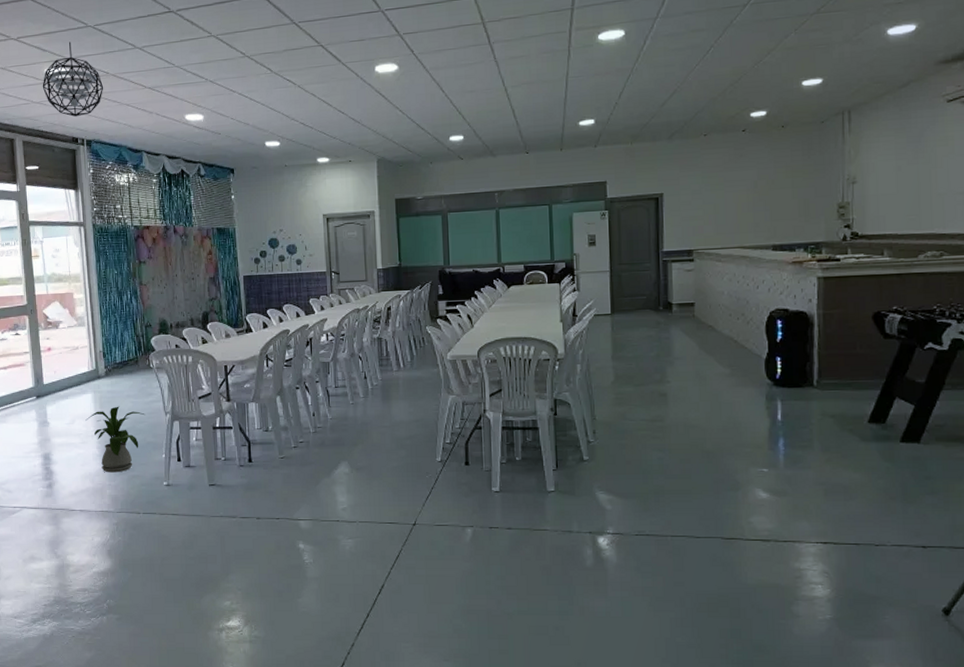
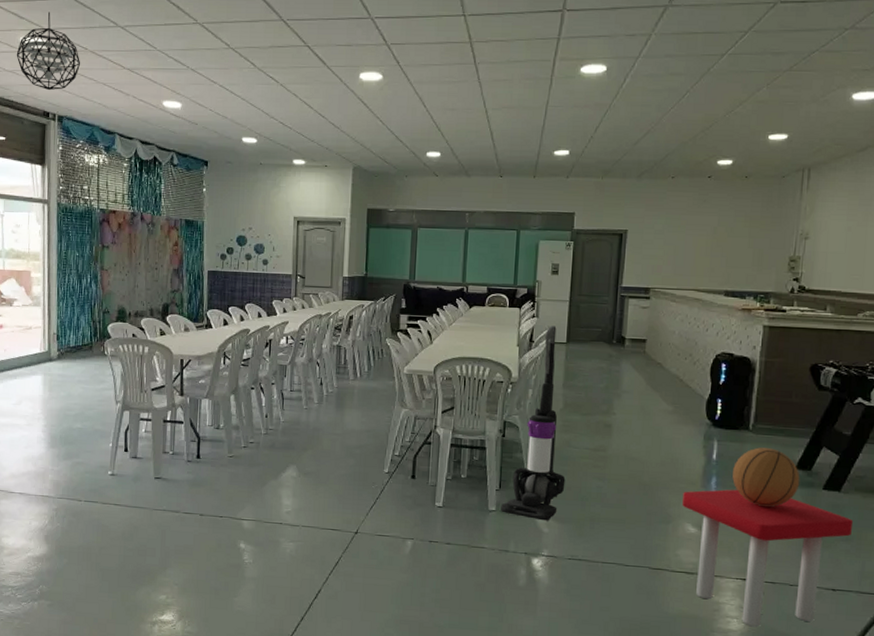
house plant: present [85,406,145,473] -> none [33,390,95,458]
vacuum cleaner: none [560,298,625,498] -> present [501,326,566,521]
stool: none [750,449,938,592] -> present [682,489,854,627]
basketball: none [801,403,875,466] -> present [732,447,800,508]

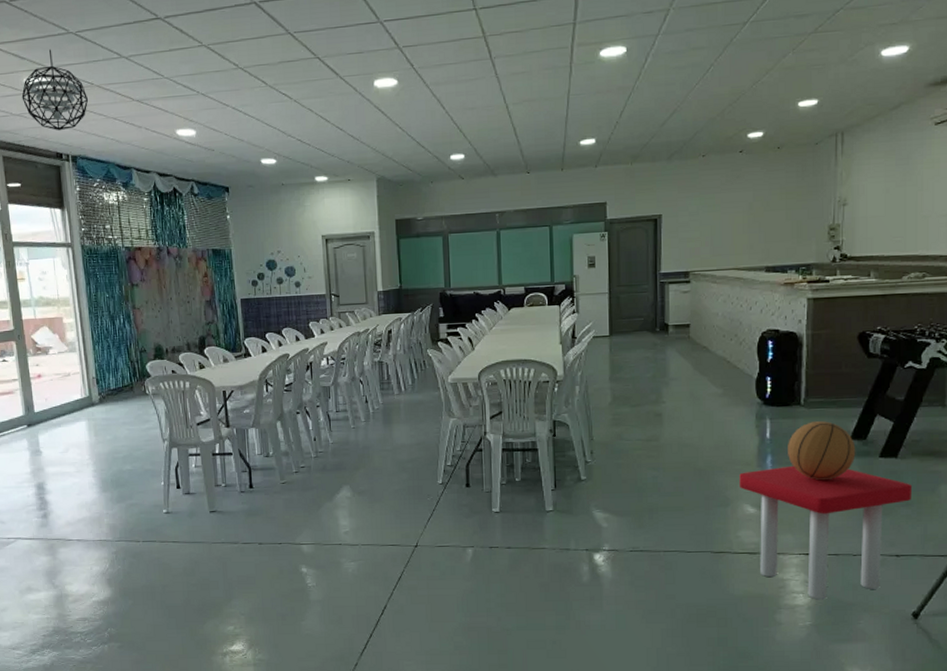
vacuum cleaner: present [501,326,566,521] -> none [558,320,621,516]

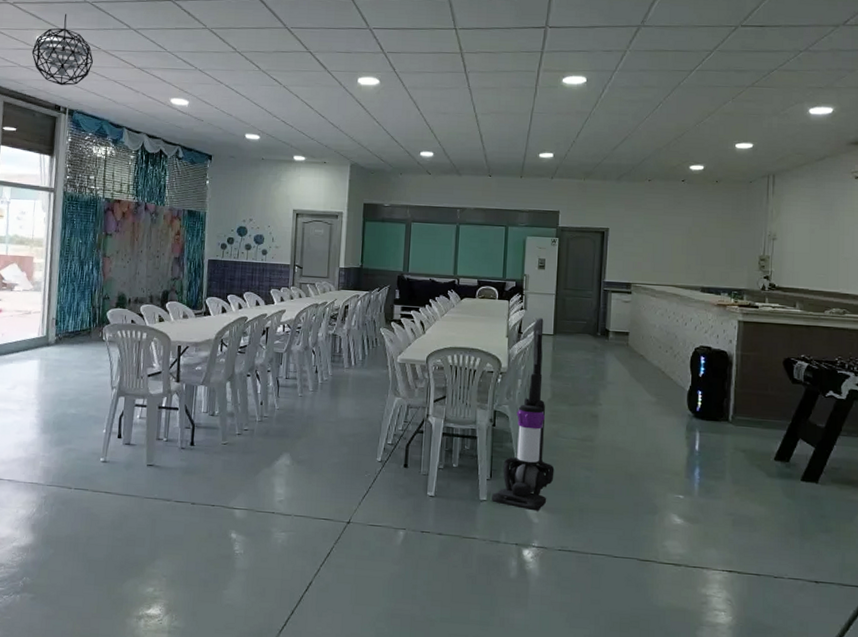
vacuum cleaner: none [558,320,621,516] -> present [492,318,555,511]
stool: present [739,465,913,600] -> none [668,480,832,621]
basketball: present [788,421,856,481] -> none [715,439,779,499]

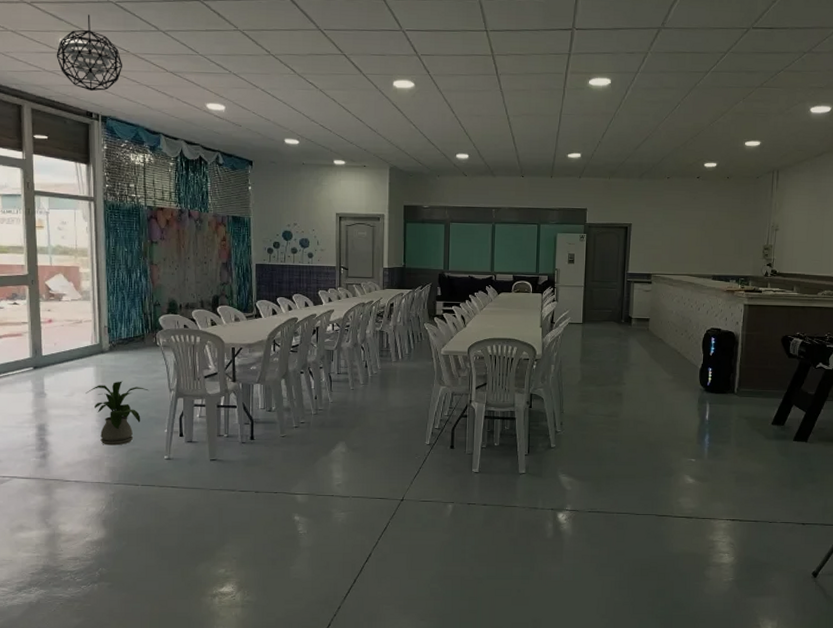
house plant: none [27,375,91,444] -> present [85,381,149,446]
vacuum cleaner: present [492,318,555,511] -> none [530,308,585,480]

